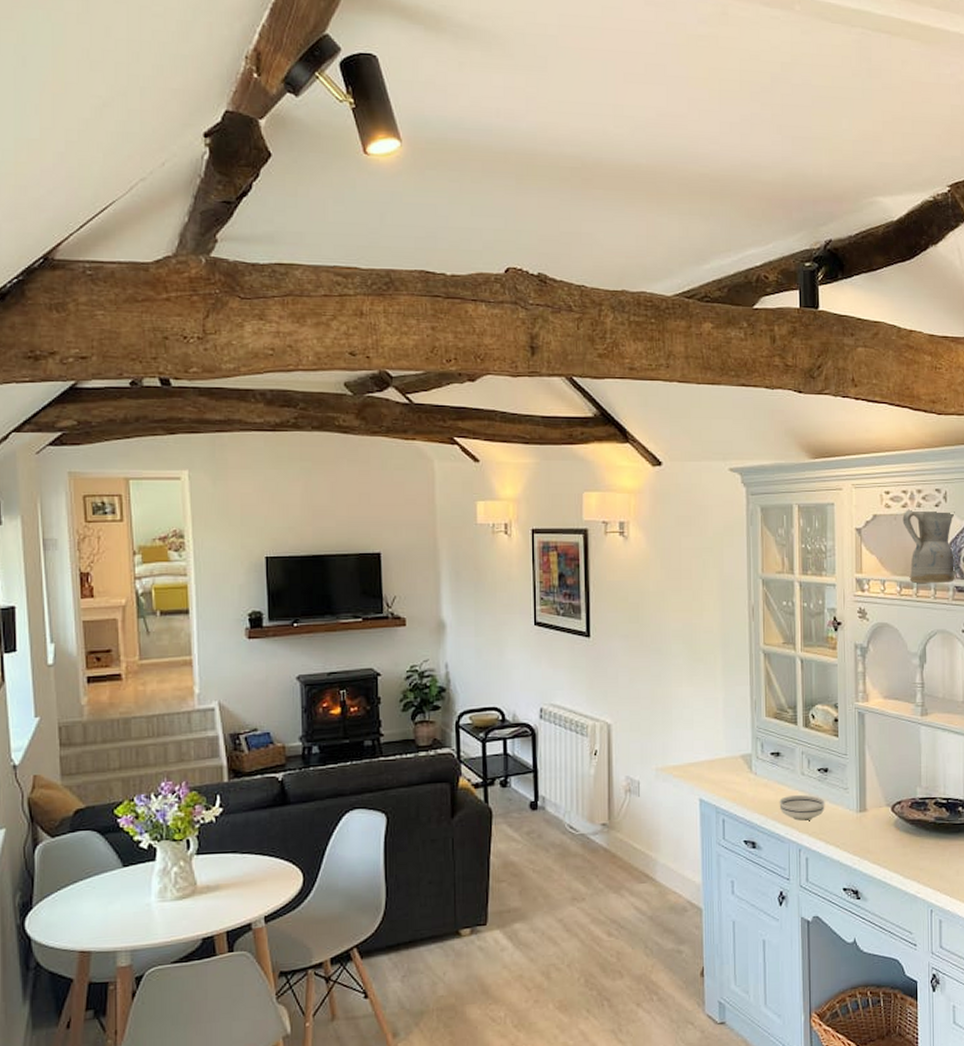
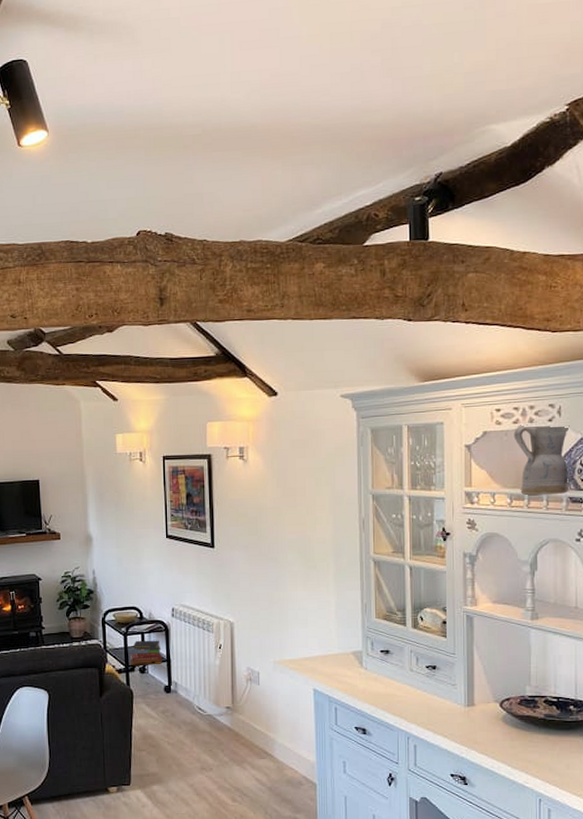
books: none [488,747,527,780] -> present [129,640,162,667]
bowl: present [779,794,825,822] -> none [388,688,433,713]

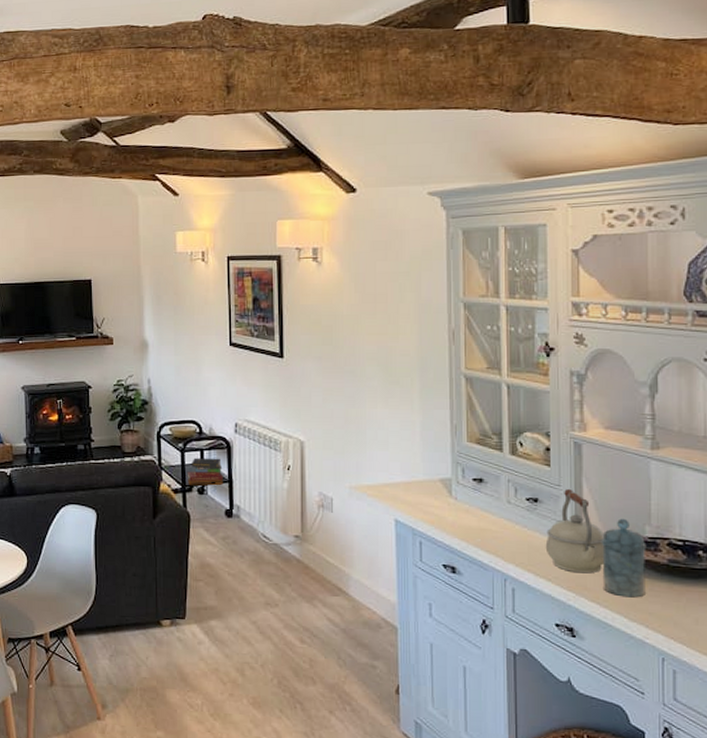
kettle: none [442,657,491,729] -> present [545,489,604,574]
canister: none [489,681,527,749] -> present [601,518,647,598]
ceramic pitcher: present [514,424,570,496] -> none [629,228,696,308]

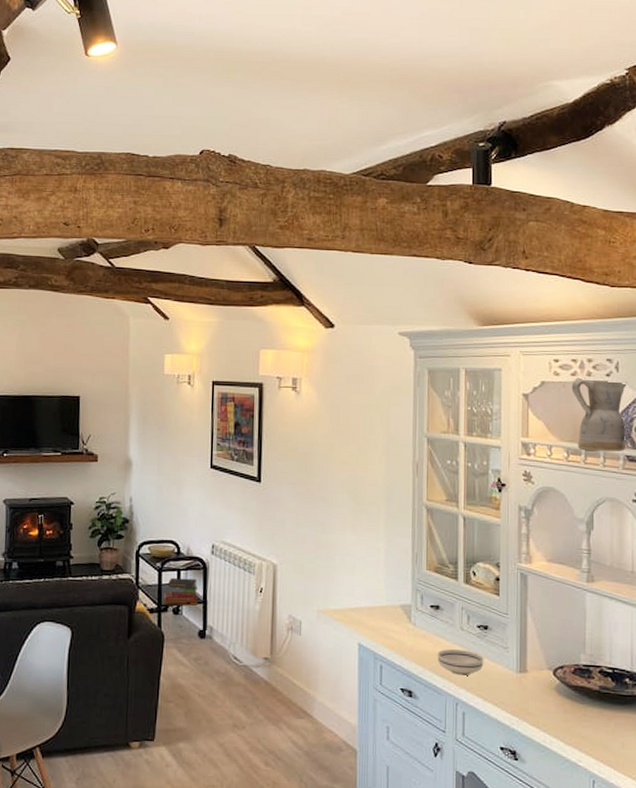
bowl: none [482,523,535,551] -> present [437,648,484,676]
kettle: present [545,489,604,574] -> none [493,618,544,699]
canister: present [601,518,647,598] -> none [542,646,581,723]
ceramic pitcher: none [629,228,696,308] -> present [571,377,627,452]

